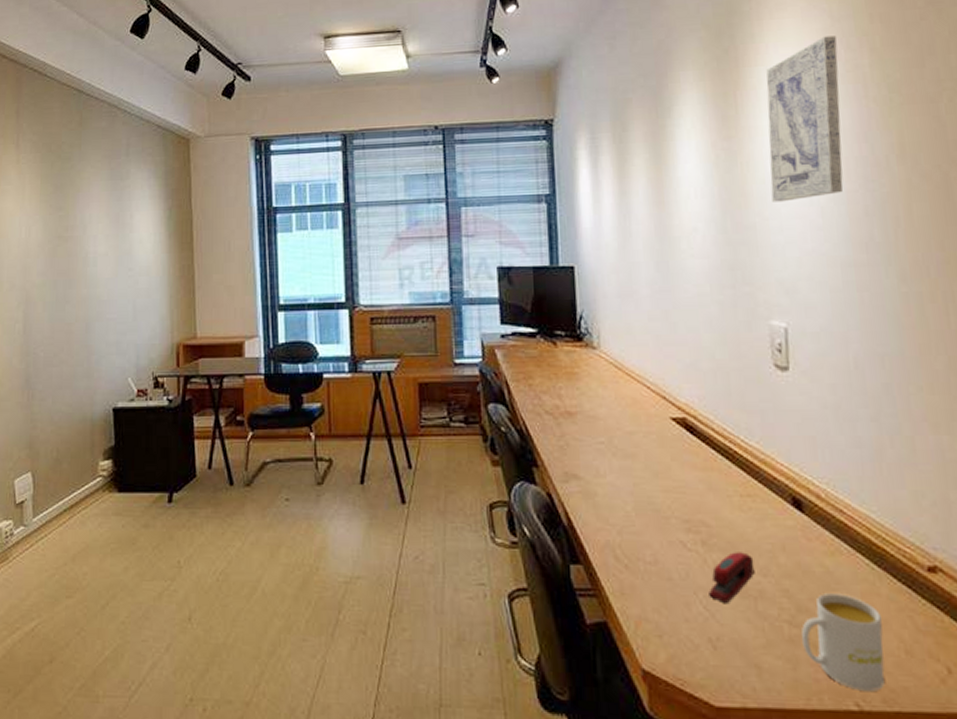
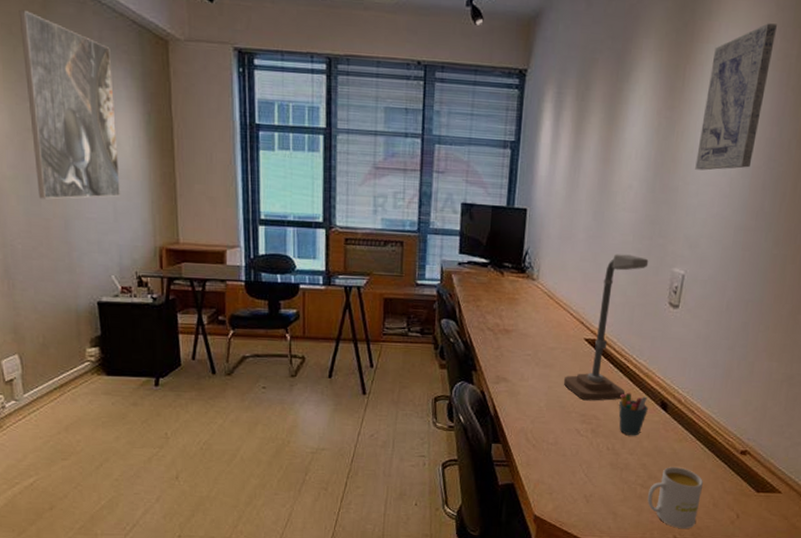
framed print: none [58,129,141,304] -> present [19,9,121,199]
desk lamp: none [652,308,738,501] -> present [563,254,649,401]
stapler: present [709,552,755,603] -> none [590,438,626,472]
pen holder: none [733,487,776,549] -> present [618,392,648,436]

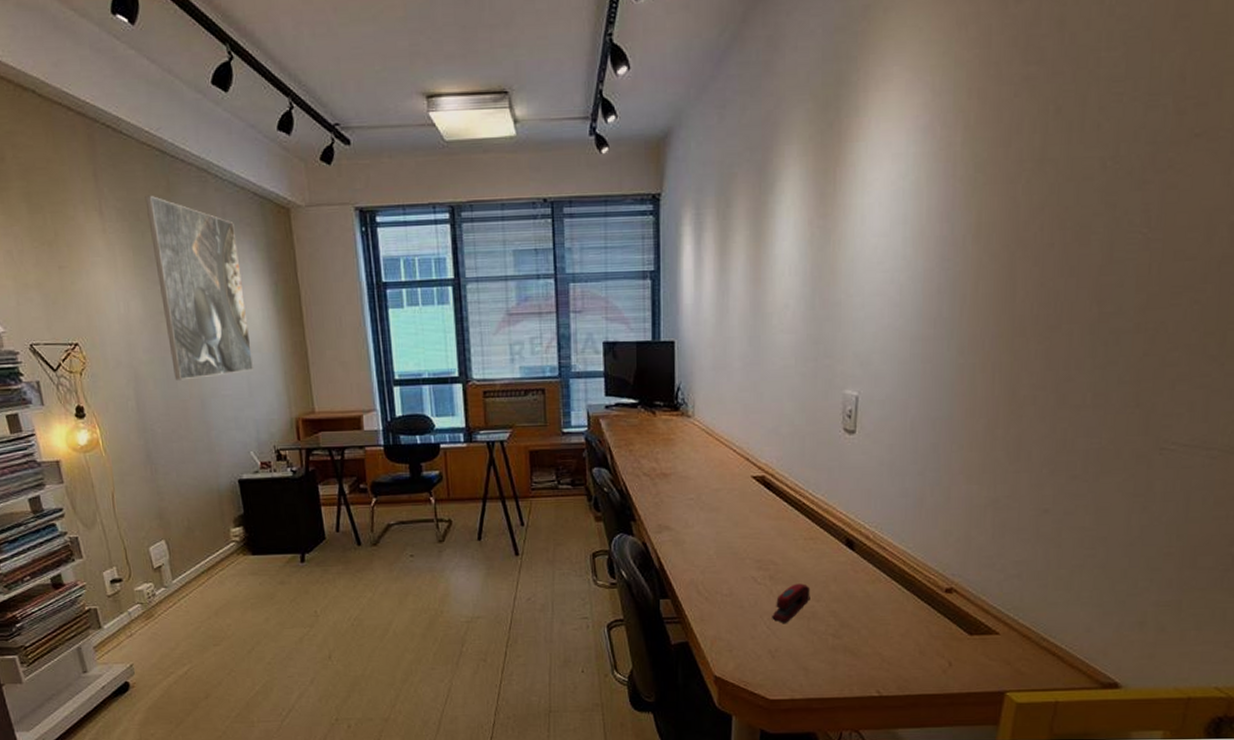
desk lamp: present [563,254,649,401] -> none [732,379,816,545]
stapler: none [590,438,626,472] -> present [772,583,810,623]
pen holder: present [618,392,648,436] -> none [798,532,832,581]
mug: present [647,467,703,529] -> none [841,612,904,682]
wall art: present [695,23,777,171] -> none [858,111,935,280]

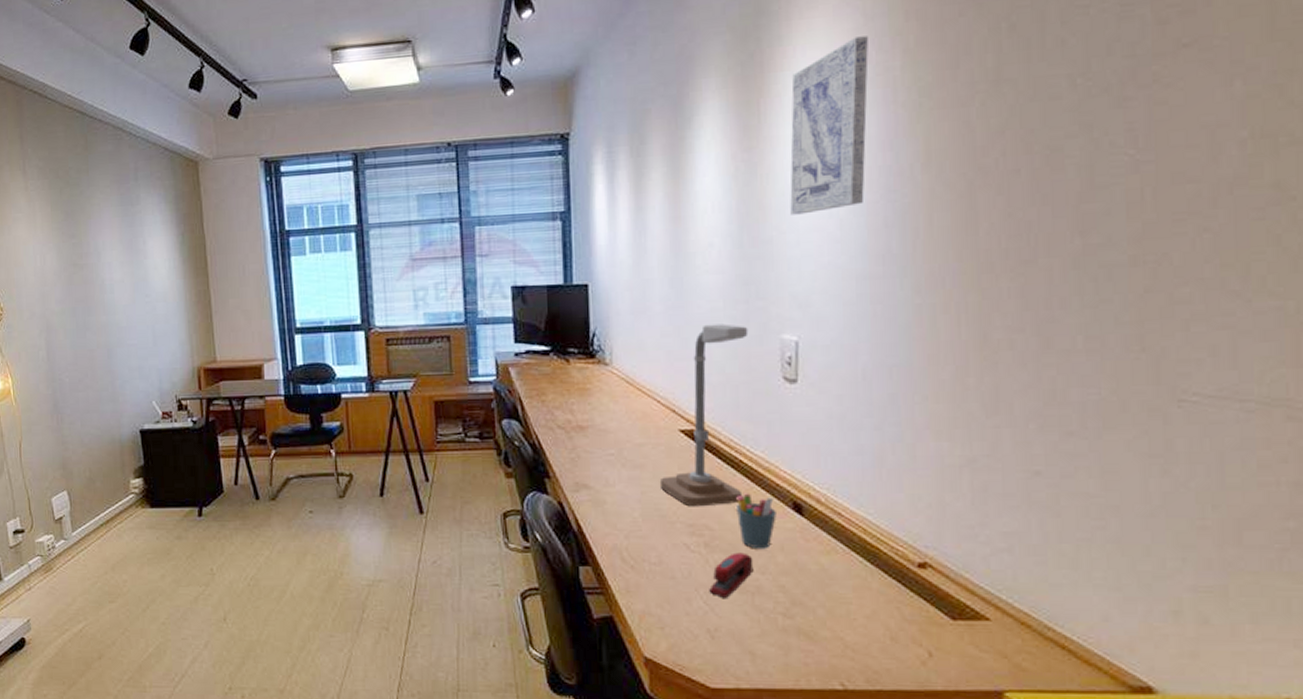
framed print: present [145,195,254,381] -> none [64,153,159,331]
desk lamp: none [732,379,816,545] -> present [659,324,749,507]
pen holder: none [798,532,832,581] -> present [736,493,776,550]
wall art: none [858,111,935,280] -> present [790,36,869,215]

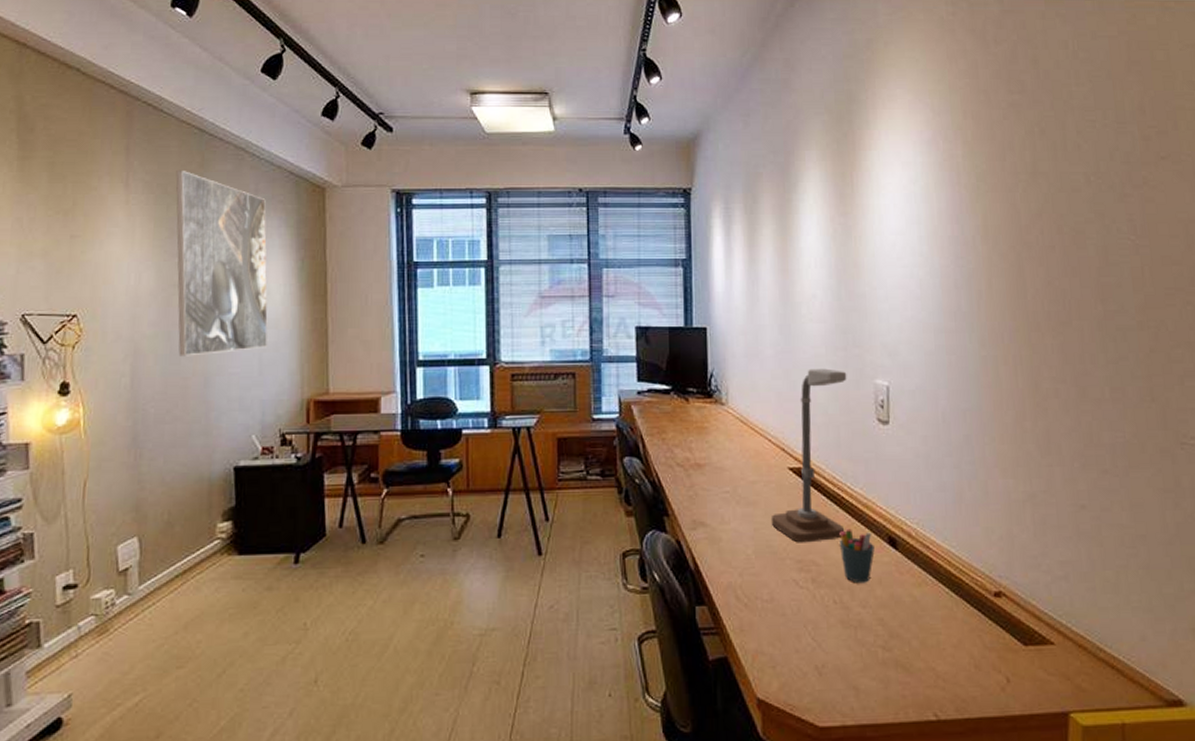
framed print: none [64,153,159,331] -> present [176,169,268,357]
stapler: present [709,552,754,598] -> none [816,587,856,633]
wall art: present [790,36,869,215] -> none [878,128,938,274]

